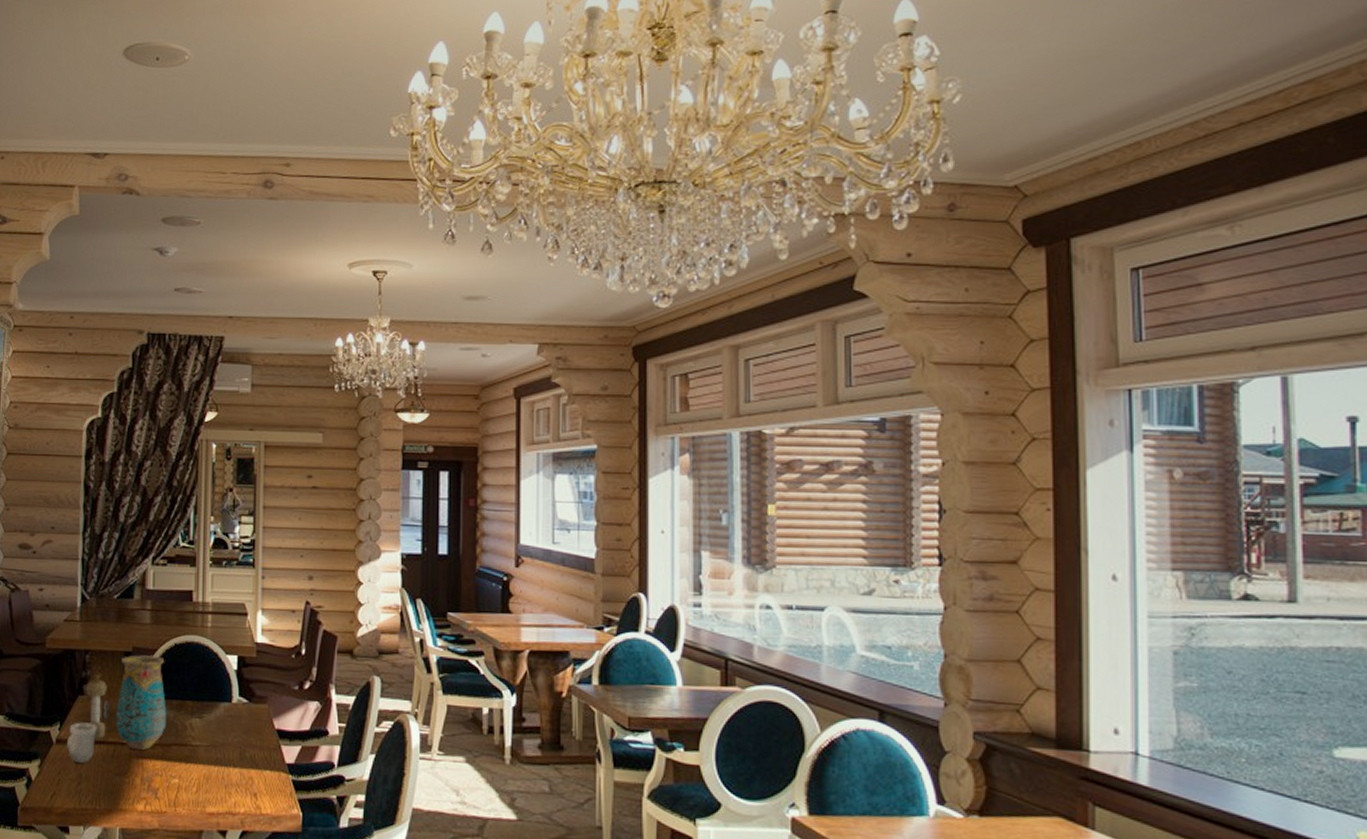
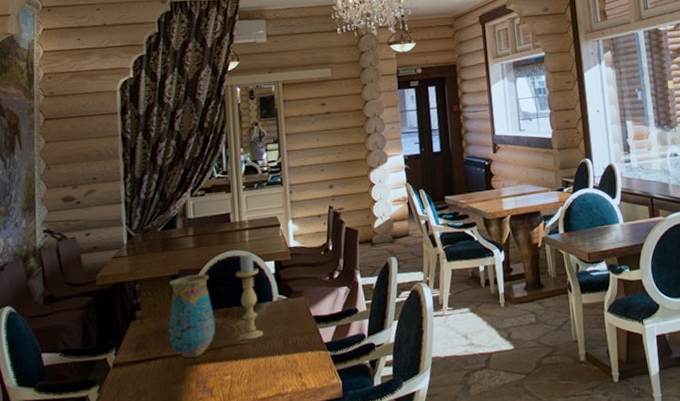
pipe fitting: present [66,722,97,764] -> none [123,343,152,381]
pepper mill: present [85,674,109,739] -> none [137,299,162,356]
candle holder: none [190,641,219,744] -> present [235,253,264,341]

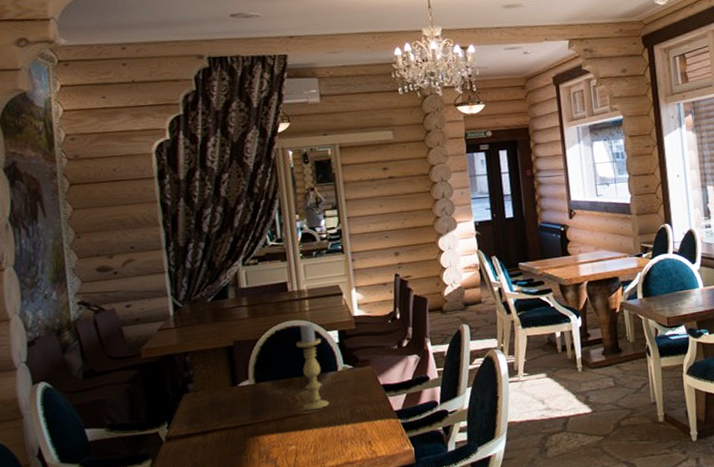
vase: present [168,274,216,358] -> none [223,344,277,430]

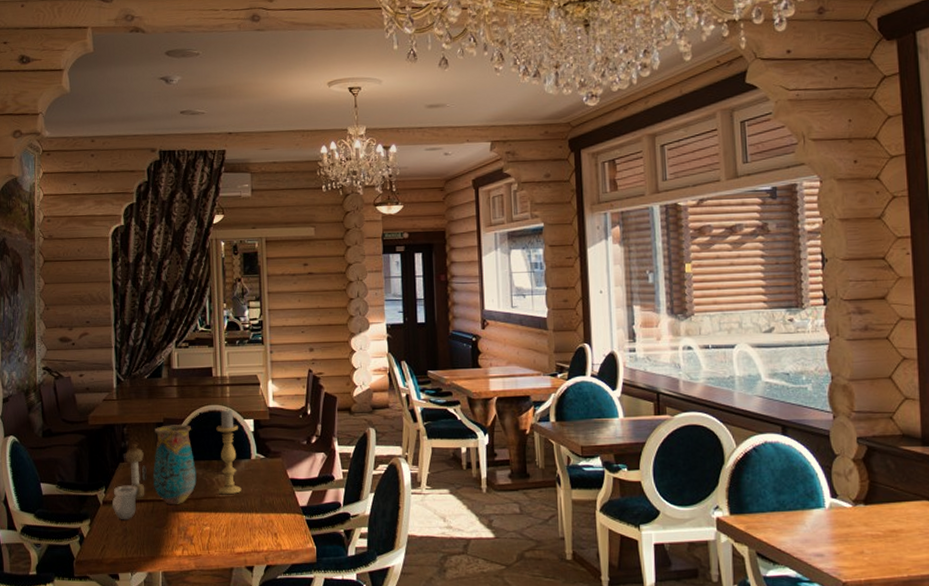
pipe fitting: none [177,415,208,454] -> present [112,485,138,520]
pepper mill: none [189,372,218,429] -> present [125,444,147,498]
vase: none [223,344,277,430] -> present [152,425,197,504]

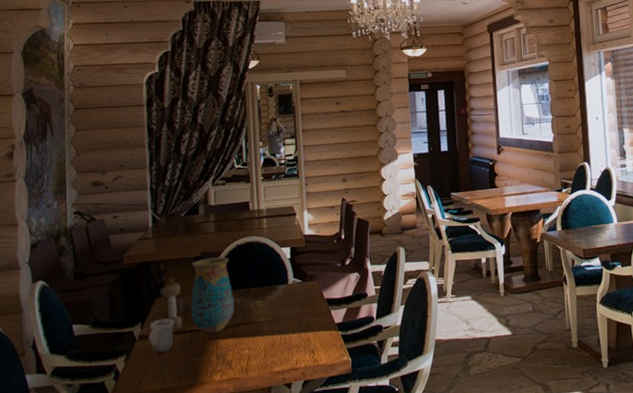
candle holder: present [216,409,242,495] -> none [253,239,280,320]

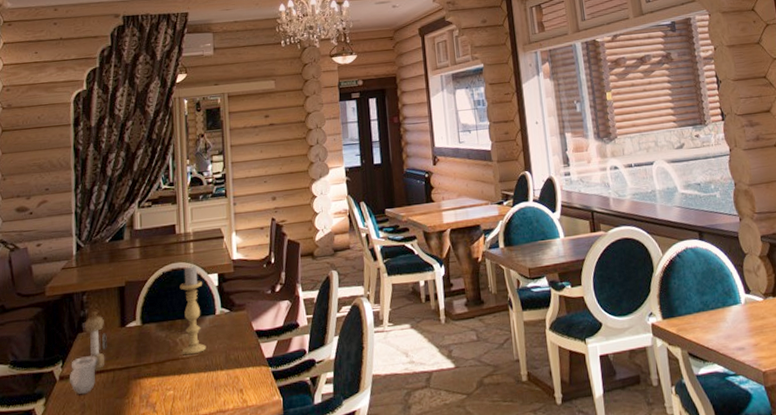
vase: present [190,257,235,333] -> none [113,286,160,372]
candle holder: none [253,239,280,320] -> present [180,265,206,355]

